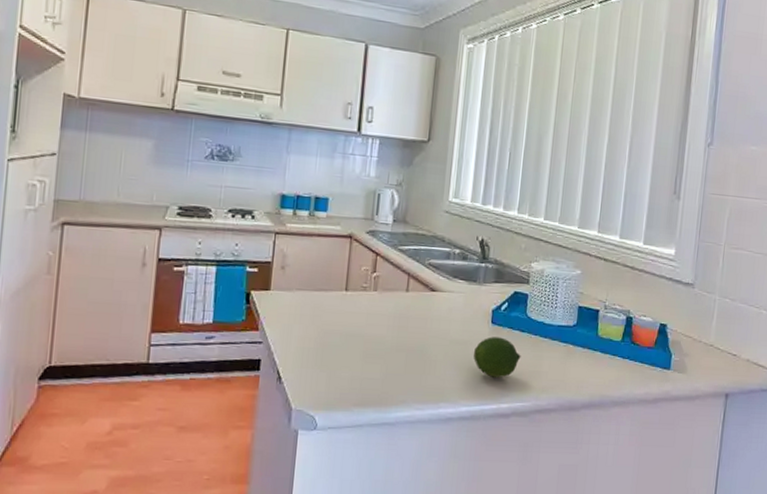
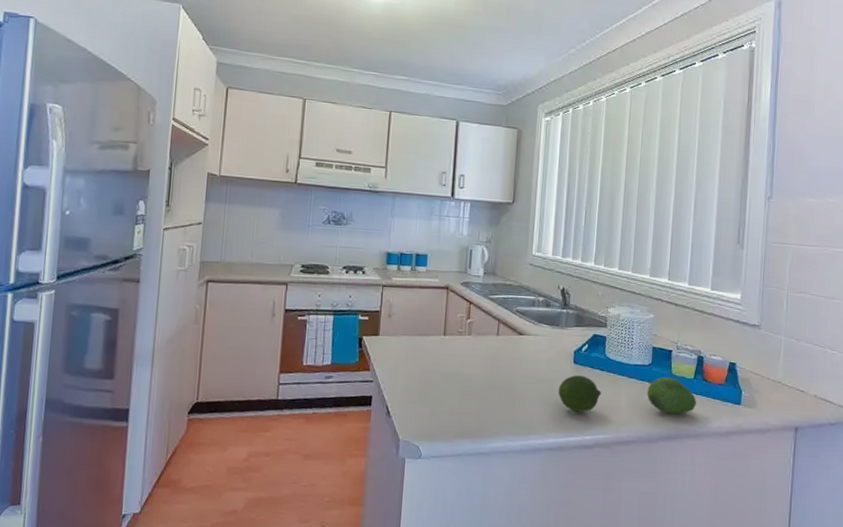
fruit: none [570,339,624,381] -> present [647,377,697,415]

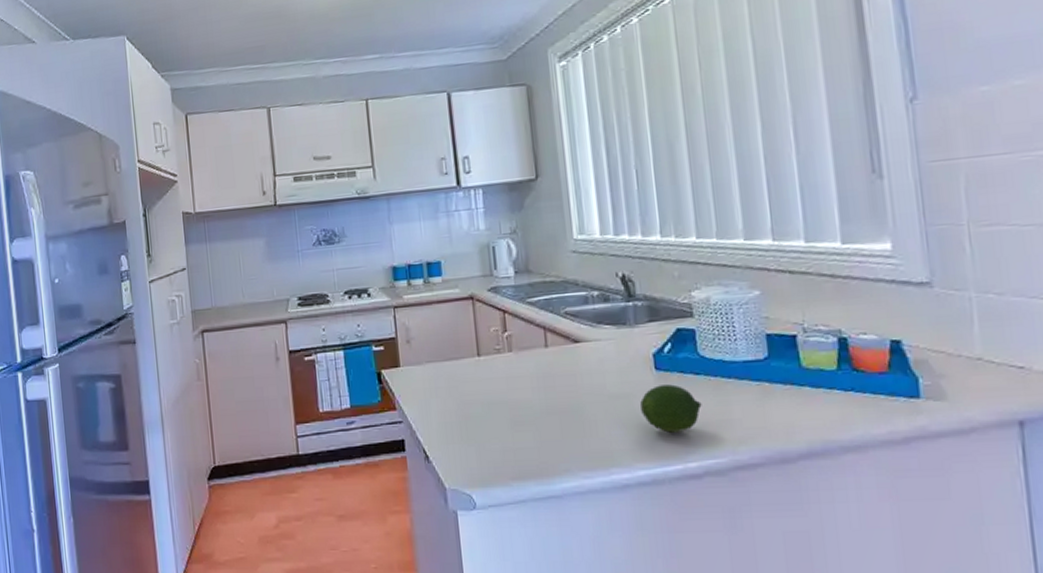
fruit: present [647,377,697,415] -> none [768,371,849,423]

